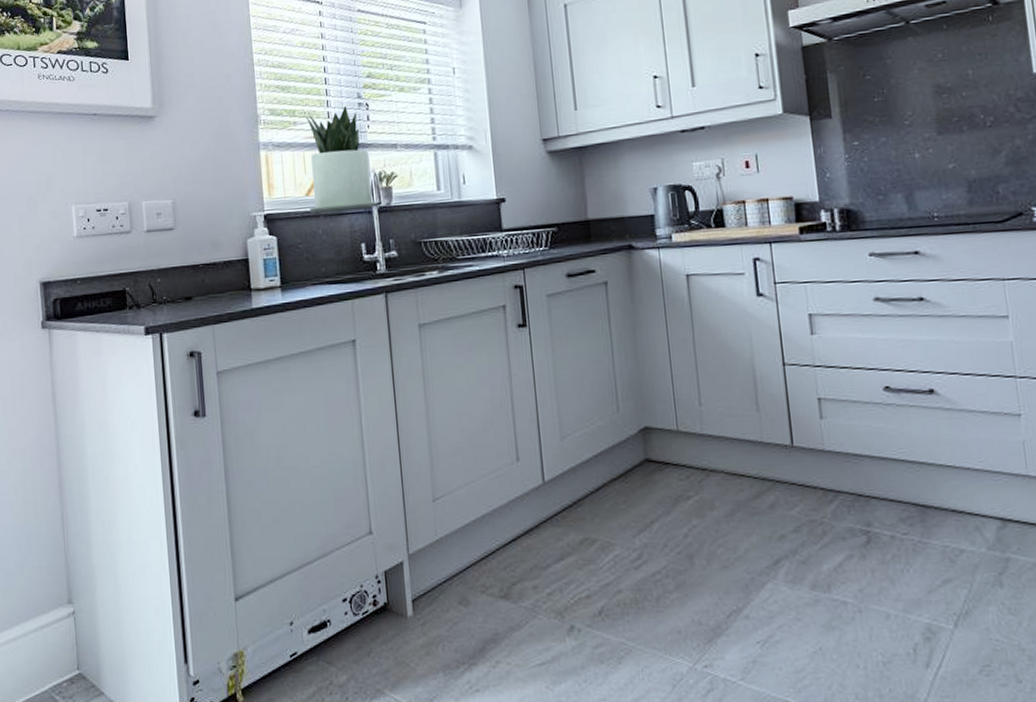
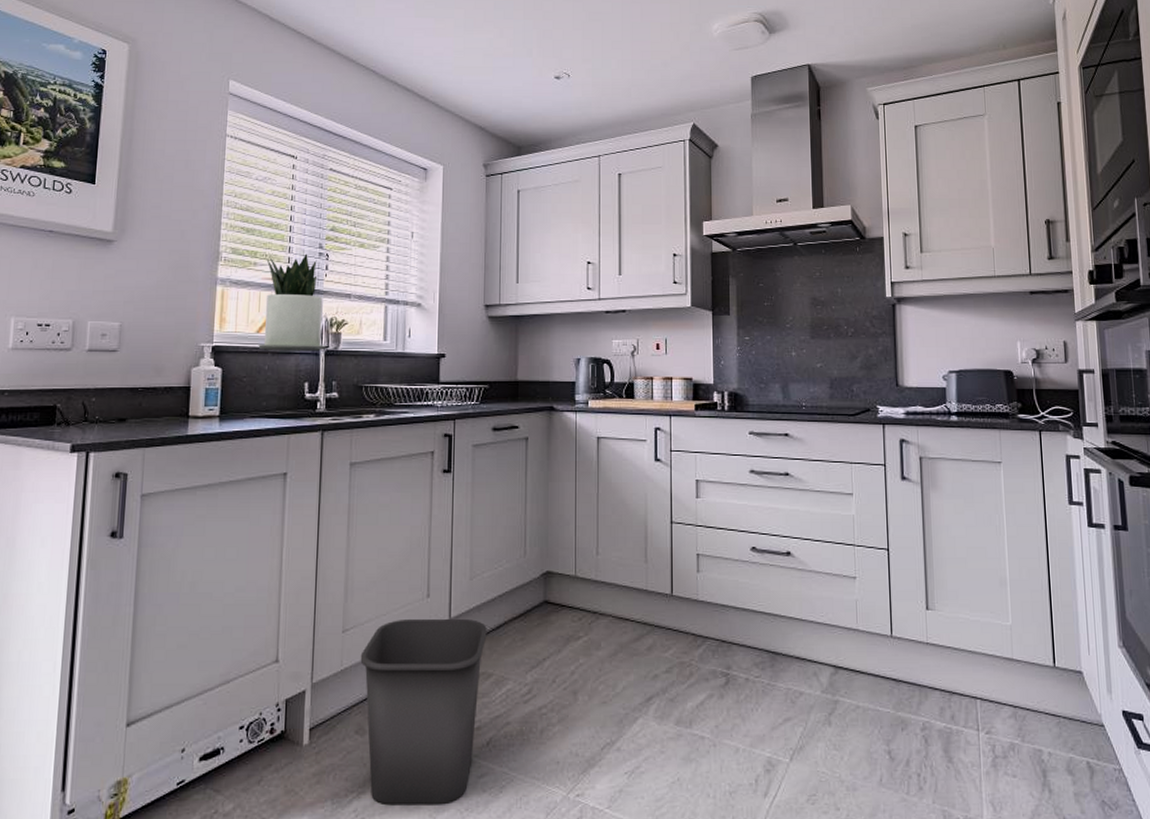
waste bin: none [454,482,586,677] -> present [360,618,487,806]

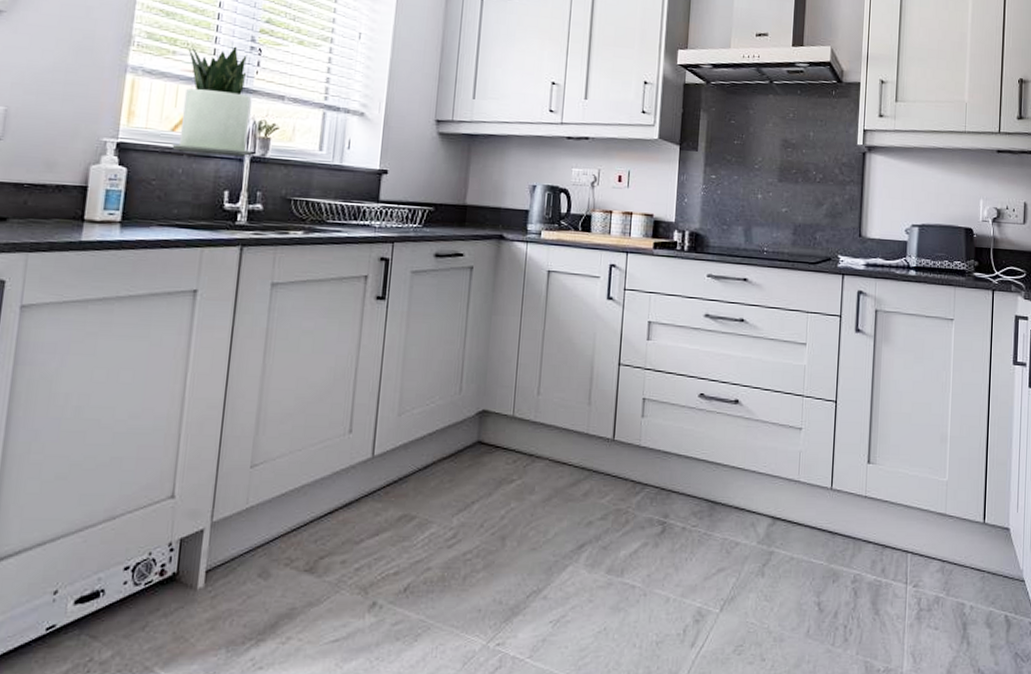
waste bin: present [360,618,487,806] -> none [269,455,413,654]

